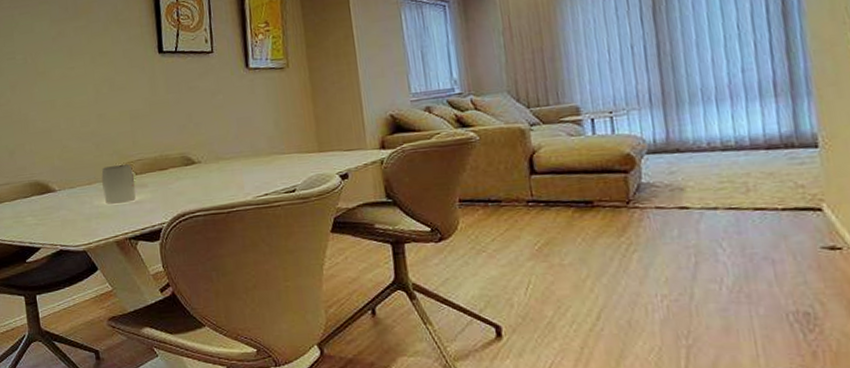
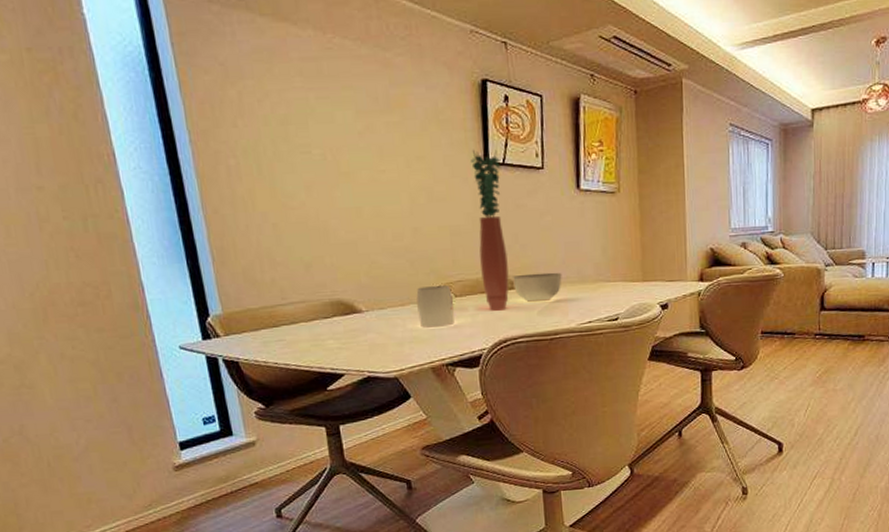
vase: none [147,40,186,187] -> present [471,149,509,311]
bowl: none [187,147,236,178] -> present [511,272,562,303]

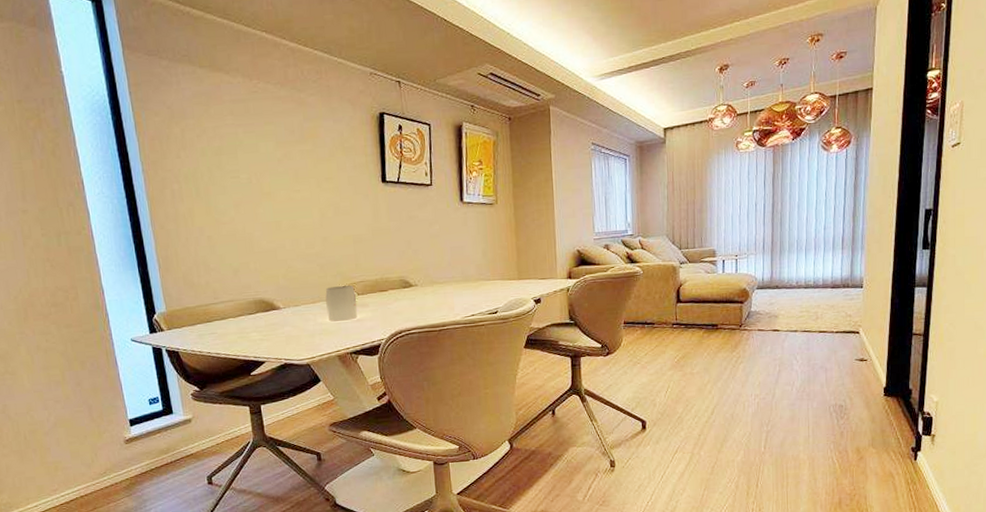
vase: present [471,149,509,311] -> none [371,170,404,307]
bowl: present [511,272,562,303] -> none [405,273,449,299]

